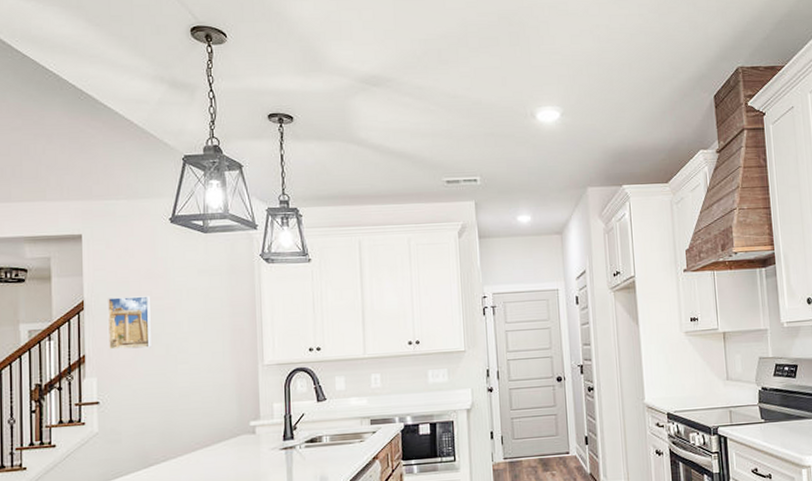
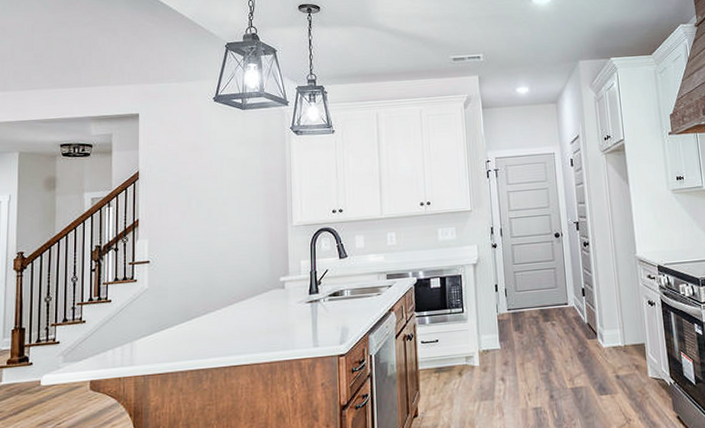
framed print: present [107,296,151,350] -> none [158,166,195,215]

